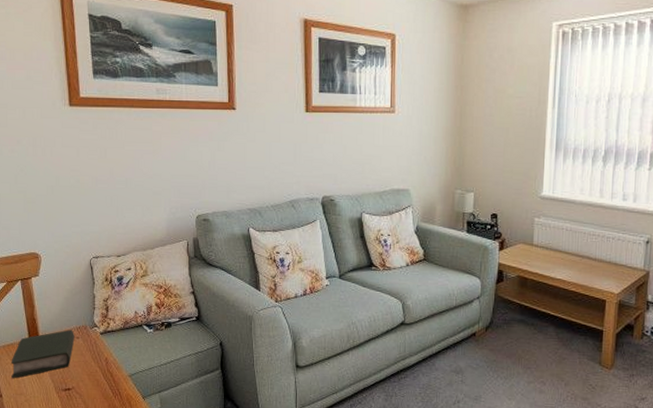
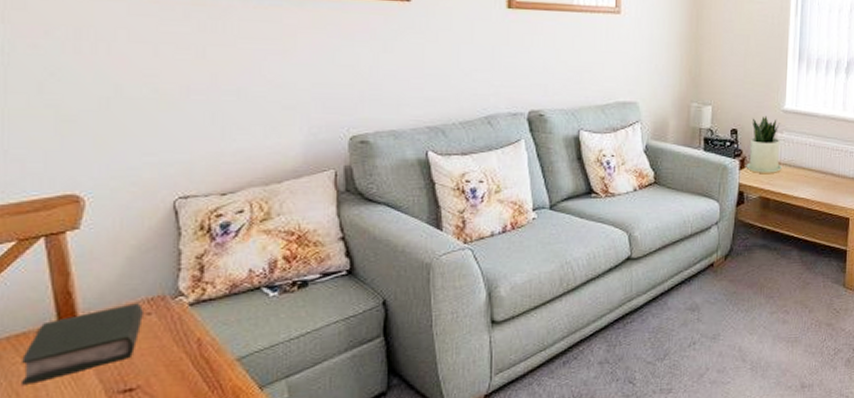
planter: none [505,202,540,255] -> present [746,116,782,173]

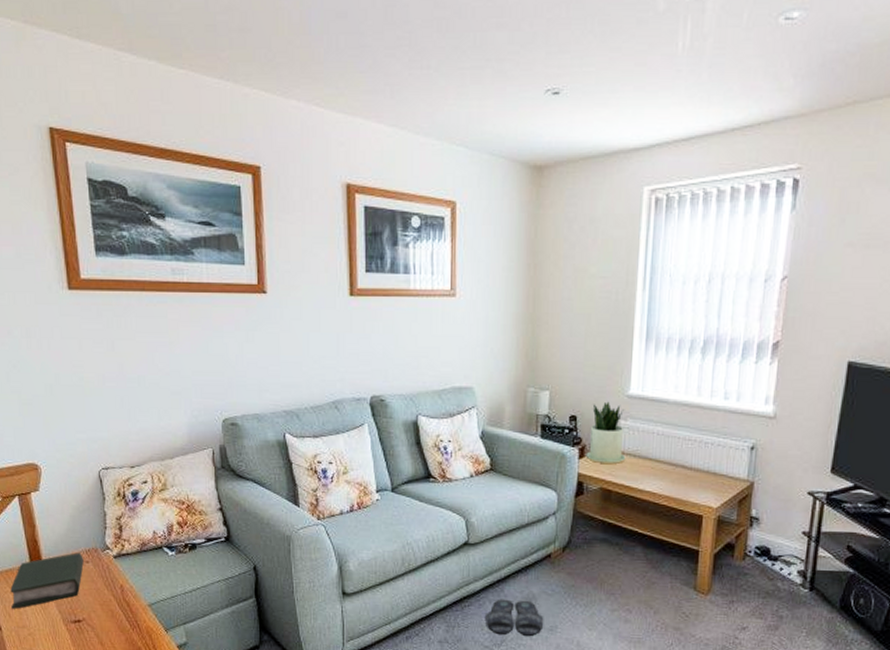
slippers: none [648,310,707,348] -> present [486,599,544,636]

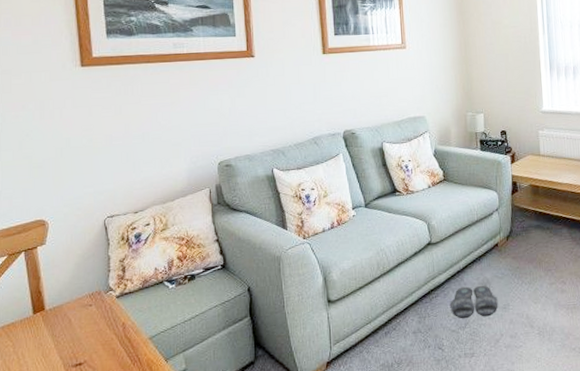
book: present [10,552,84,609] -> none [11,297,87,362]
planter: present [586,401,626,464] -> none [516,117,546,166]

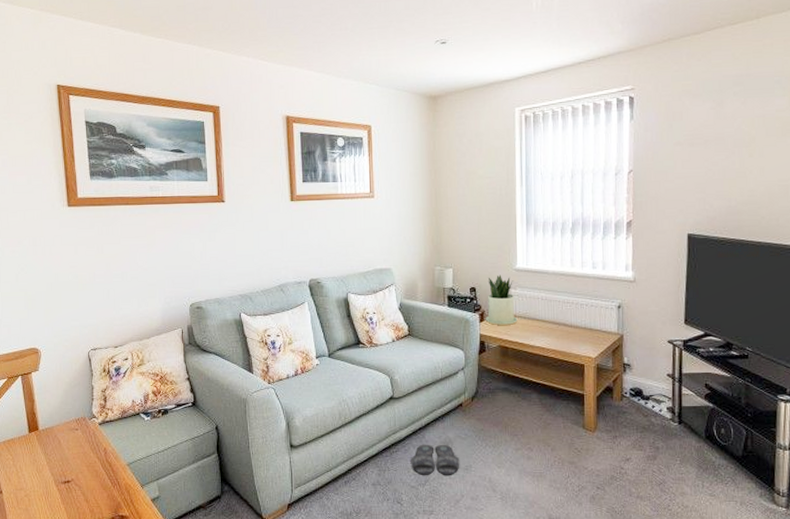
planter: none [516,117,546,166] -> present [485,274,518,325]

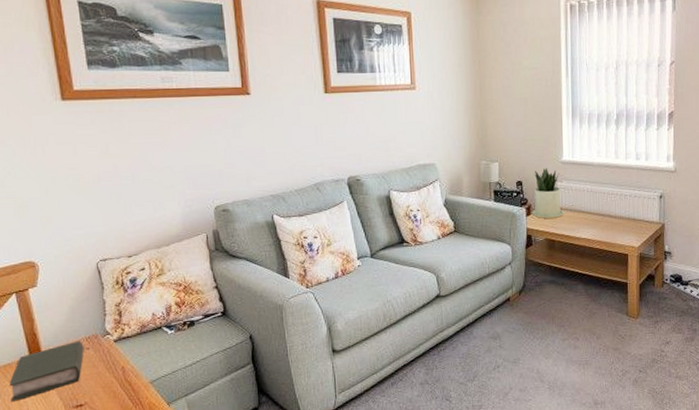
book: none [11,422,74,474] -> present [9,341,84,402]
slippers: present [411,444,460,475] -> none [459,339,508,371]

